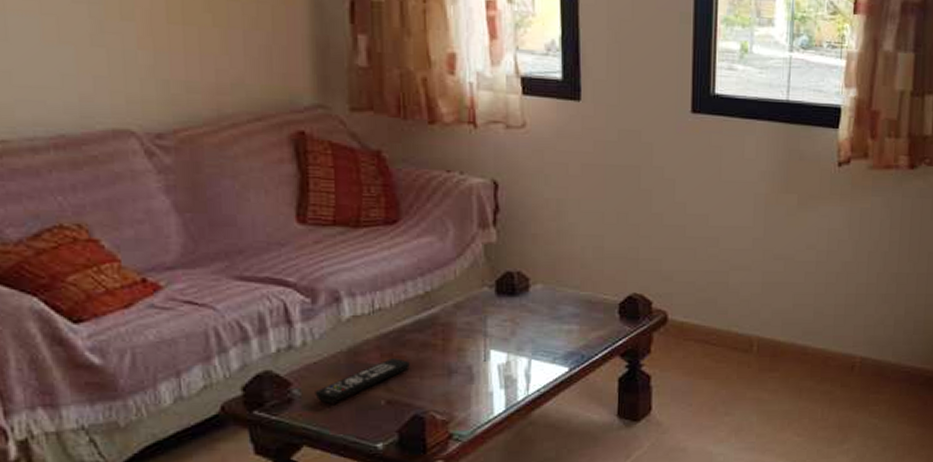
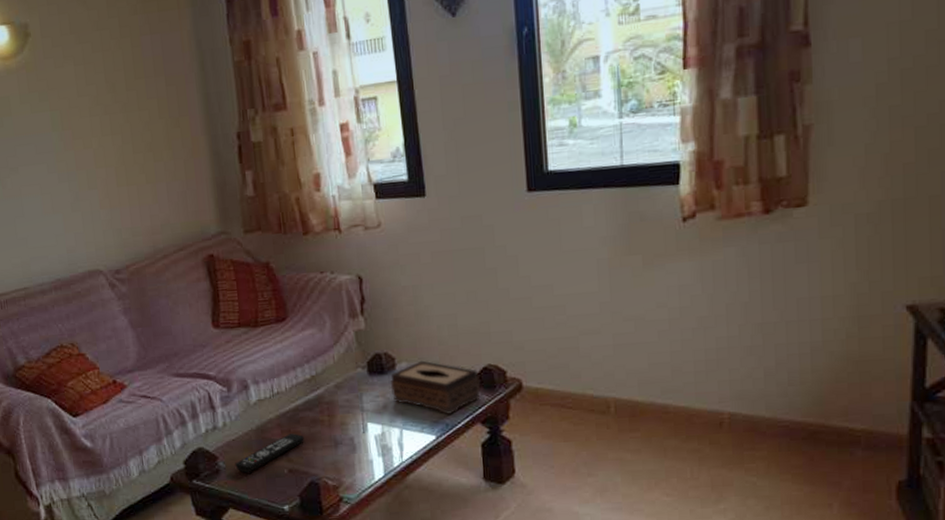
tissue box: none [521,283,622,345] -> present [390,360,480,414]

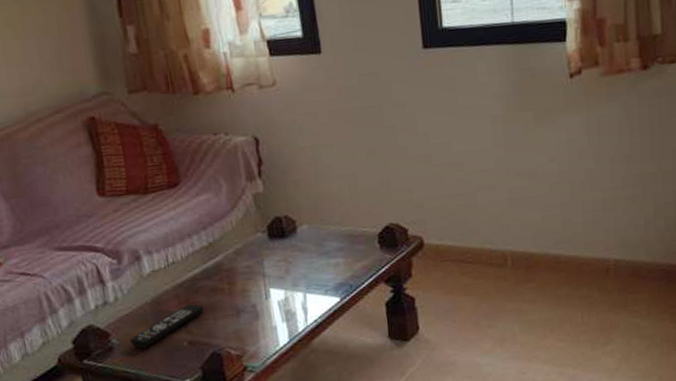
tissue box: present [390,360,480,414] -> none [292,222,383,275]

